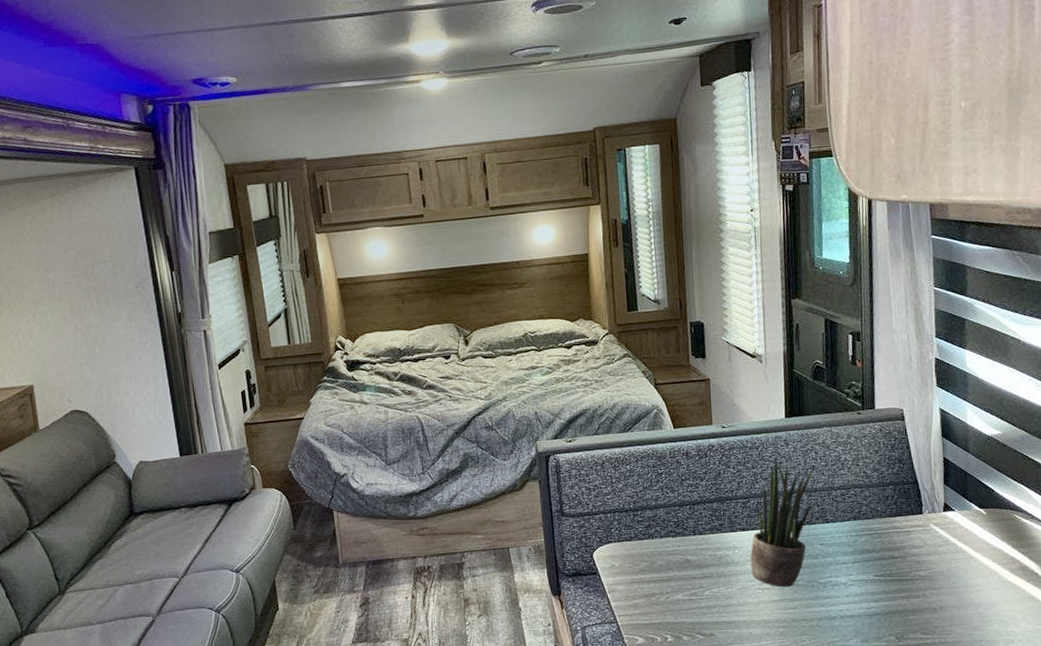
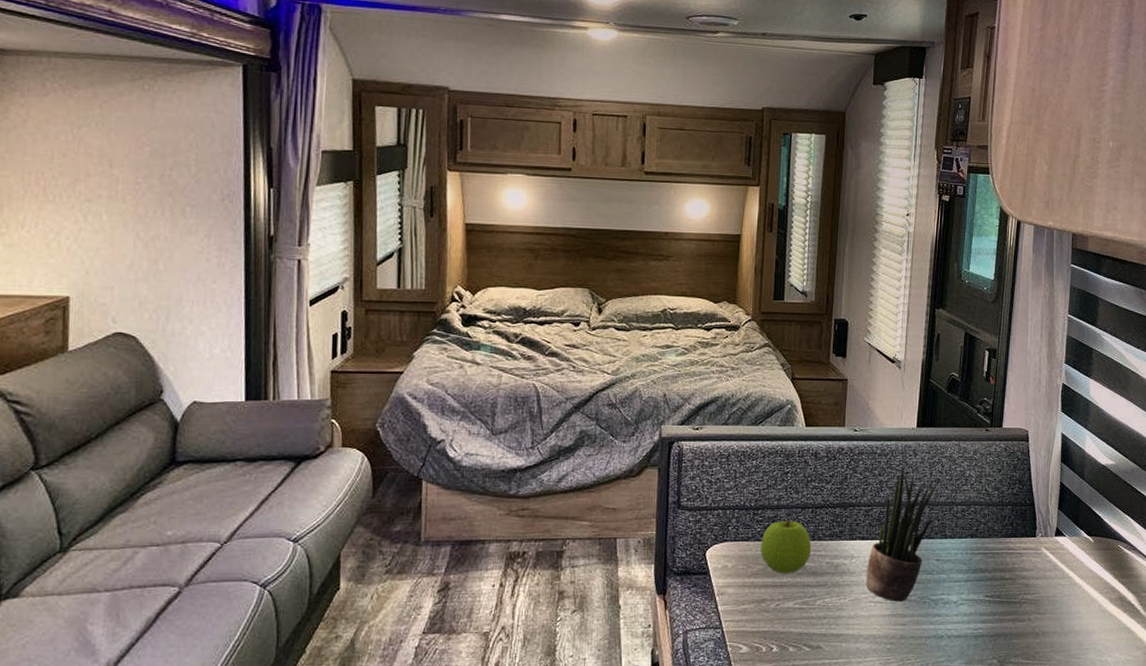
apple: none [644,518,694,569] -> present [760,520,812,574]

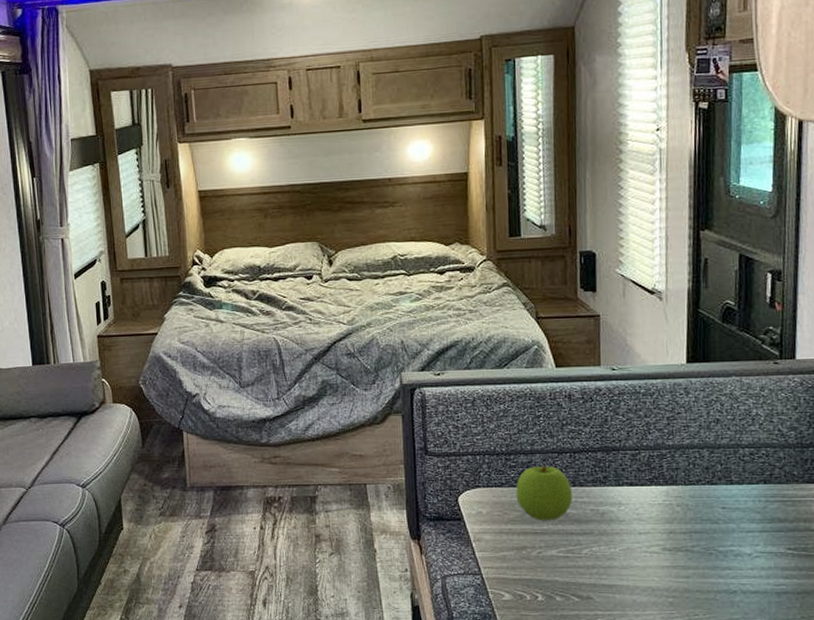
potted plant: present [866,469,937,602] -> none [637,409,717,553]

